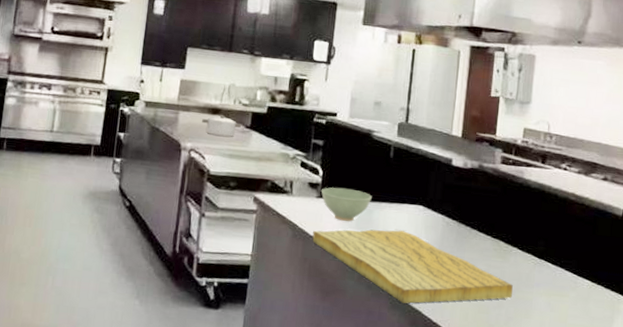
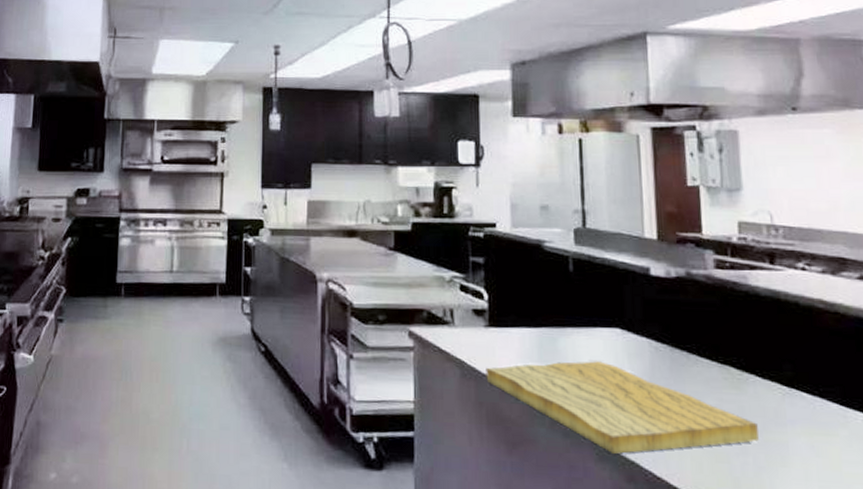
cooking pot: present [202,115,242,138] -> none [337,238,384,263]
bowl: present [320,187,372,222] -> none [488,312,553,354]

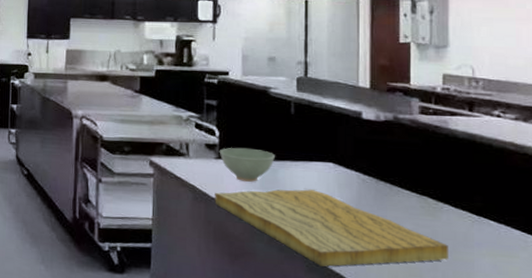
bowl: none [488,312,553,354] -> present [219,147,275,182]

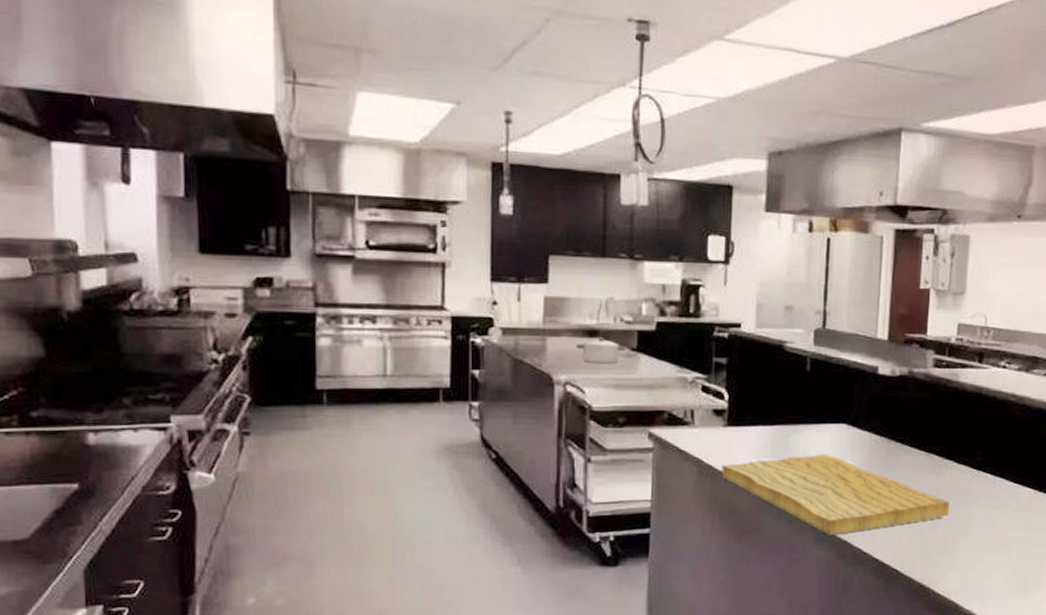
cooking pot: none [91,82,131,103] -> present [576,338,627,364]
bowl: present [219,147,275,182] -> none [727,412,788,450]

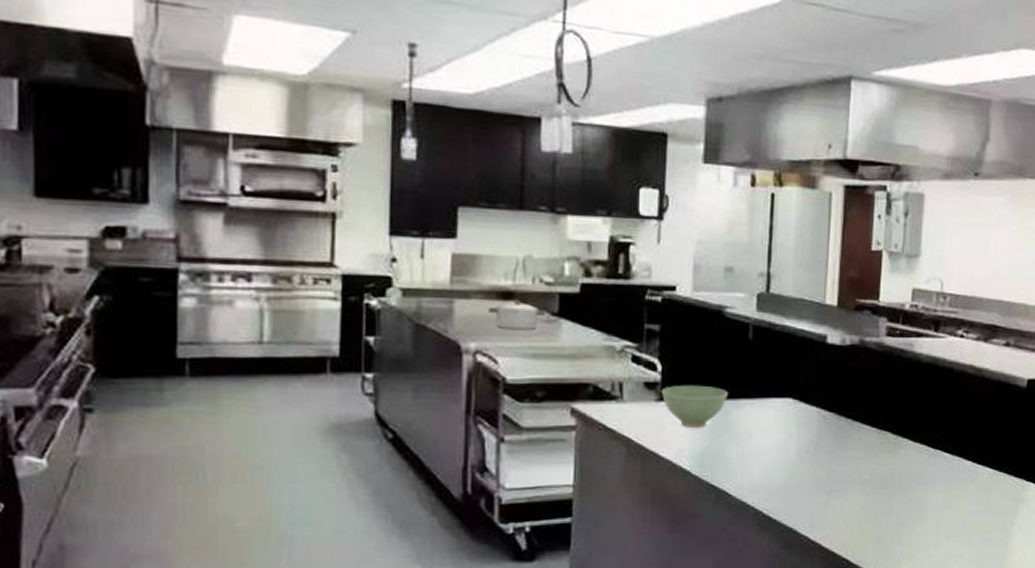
cutting board: present [721,455,949,535] -> none [653,432,904,522]
bowl: none [727,412,788,450] -> present [661,385,728,428]

